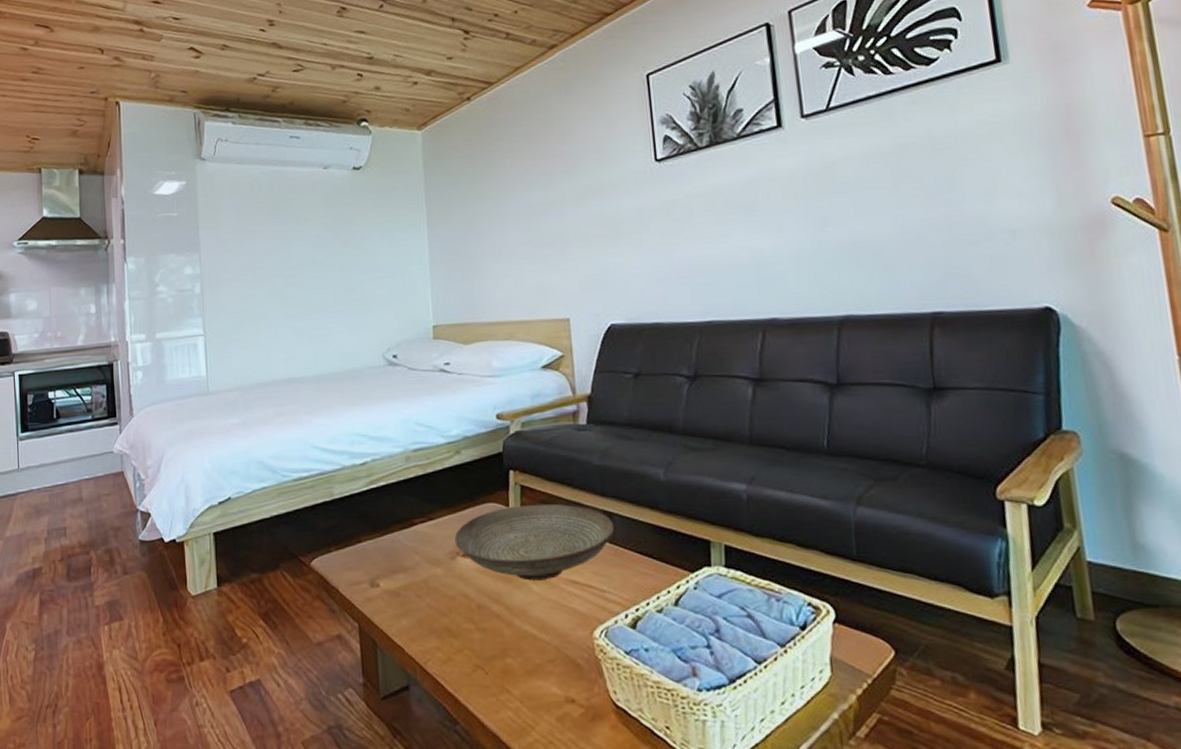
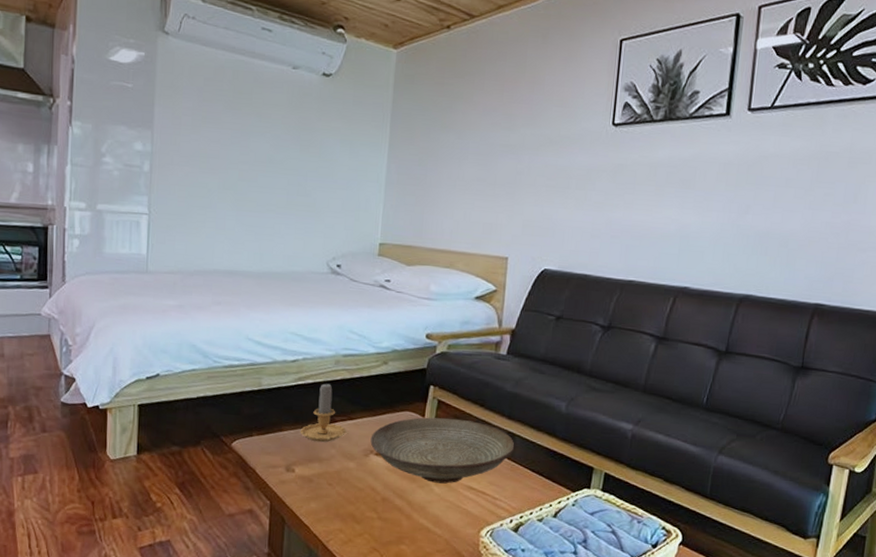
candle: none [379,482,428,550] -> present [300,382,347,443]

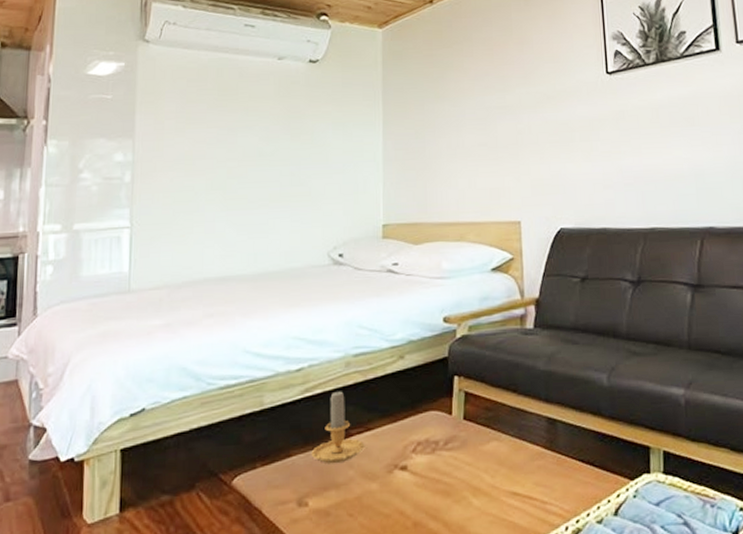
decorative bowl: present [370,417,515,484] -> none [393,411,558,494]

